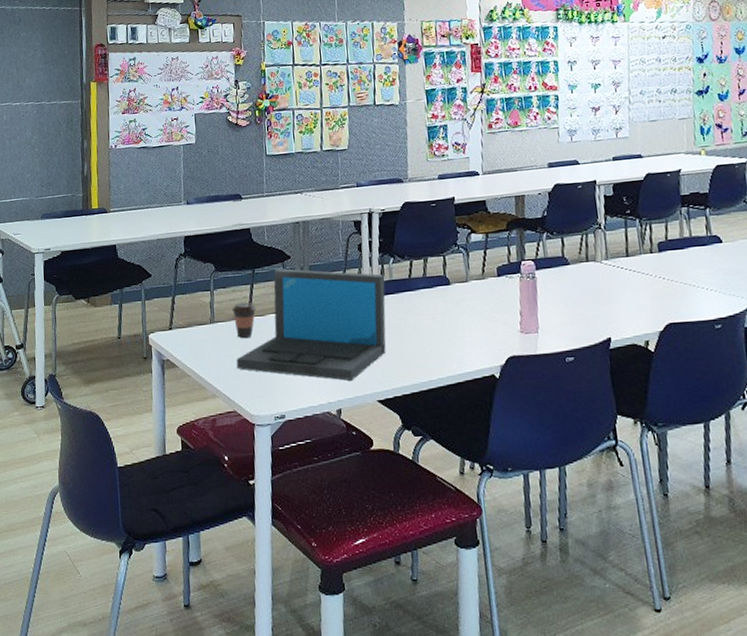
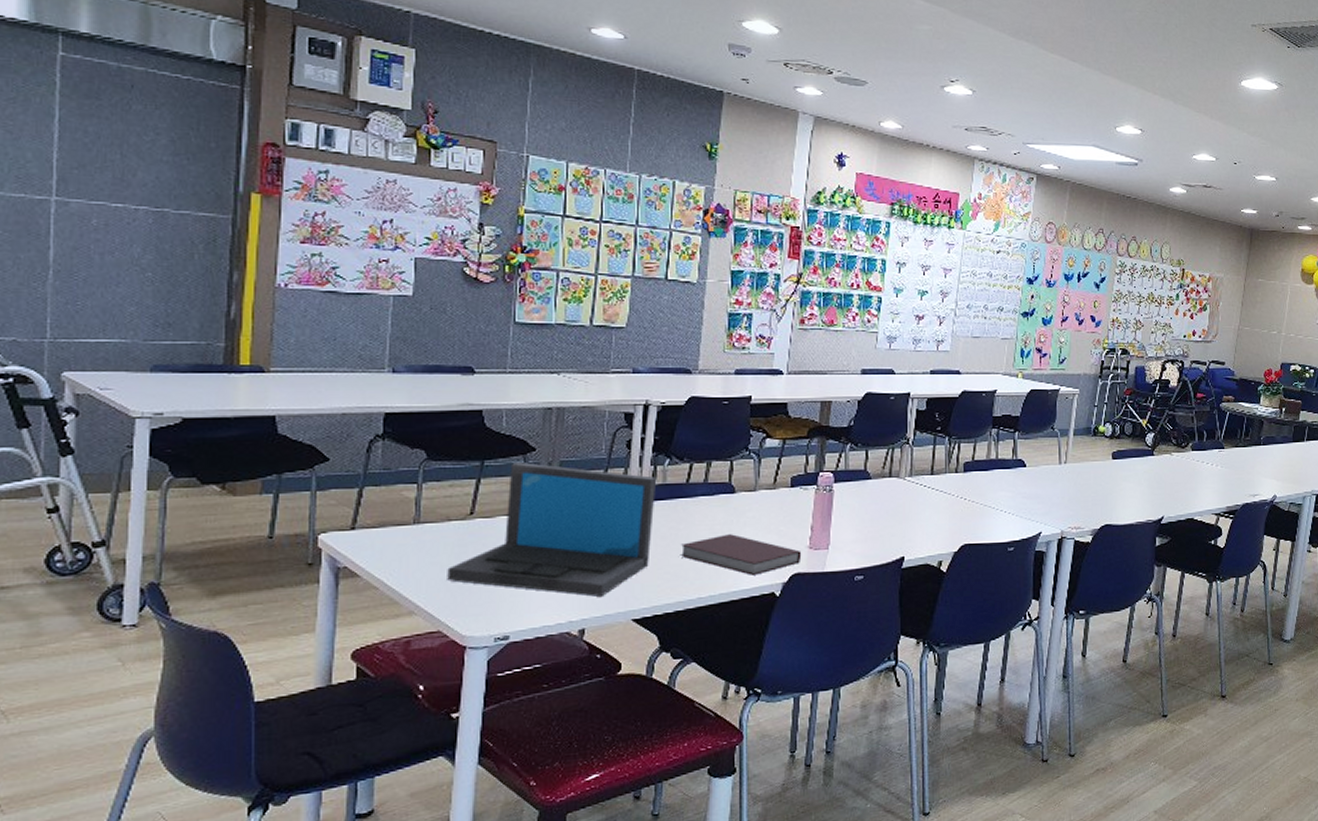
coffee cup: present [232,302,257,338] -> none [447,500,482,543]
notebook: none [410,322,515,359] -> present [680,534,802,575]

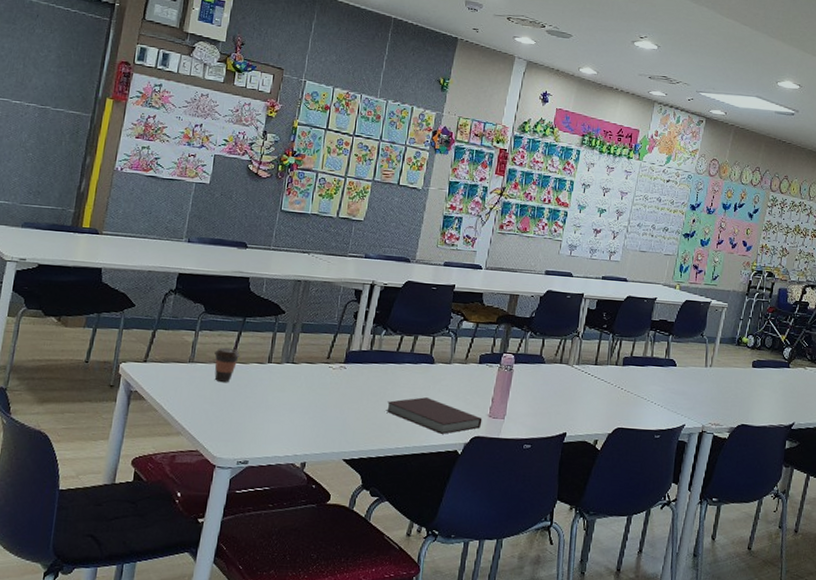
laptop: present [447,462,657,597] -> none [208,321,374,437]
coffee cup: none [447,500,482,543] -> present [214,347,241,382]

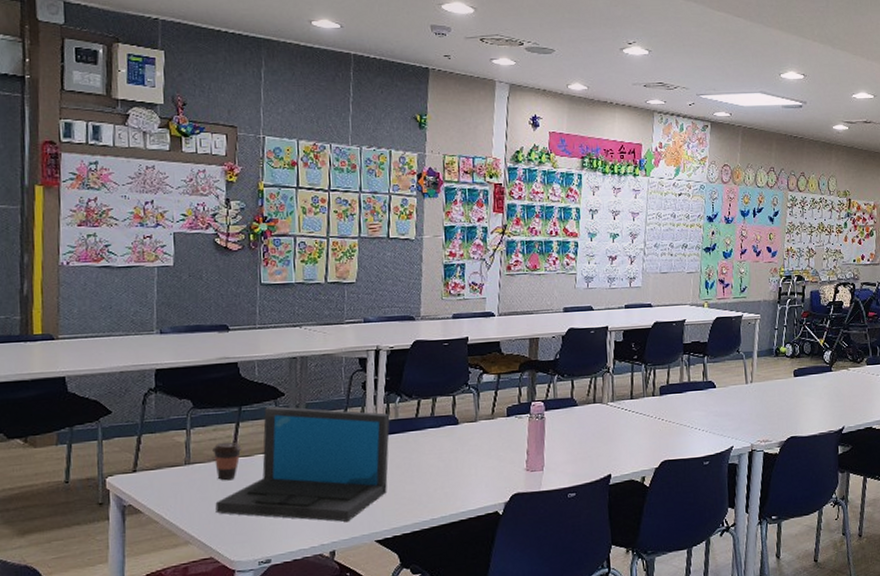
laptop: none [208,321,374,437] -> present [215,406,390,522]
notebook: present [385,397,483,434] -> none [413,461,520,497]

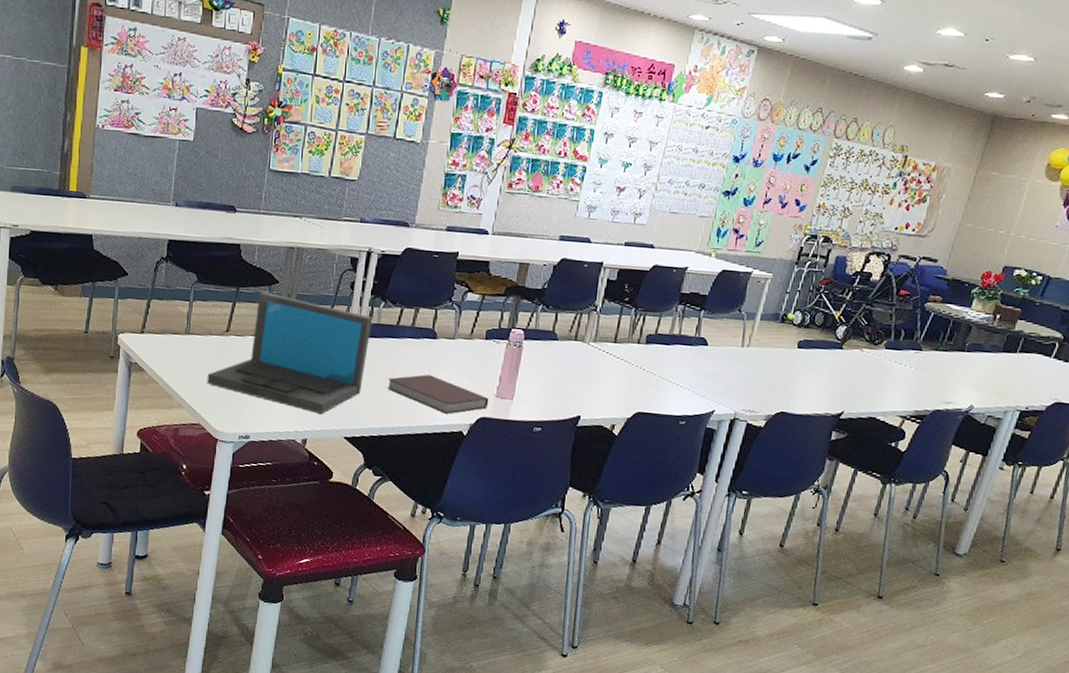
coffee cup: present [212,441,242,480] -> none [210,318,236,355]
notebook: none [413,461,520,497] -> present [386,374,489,414]

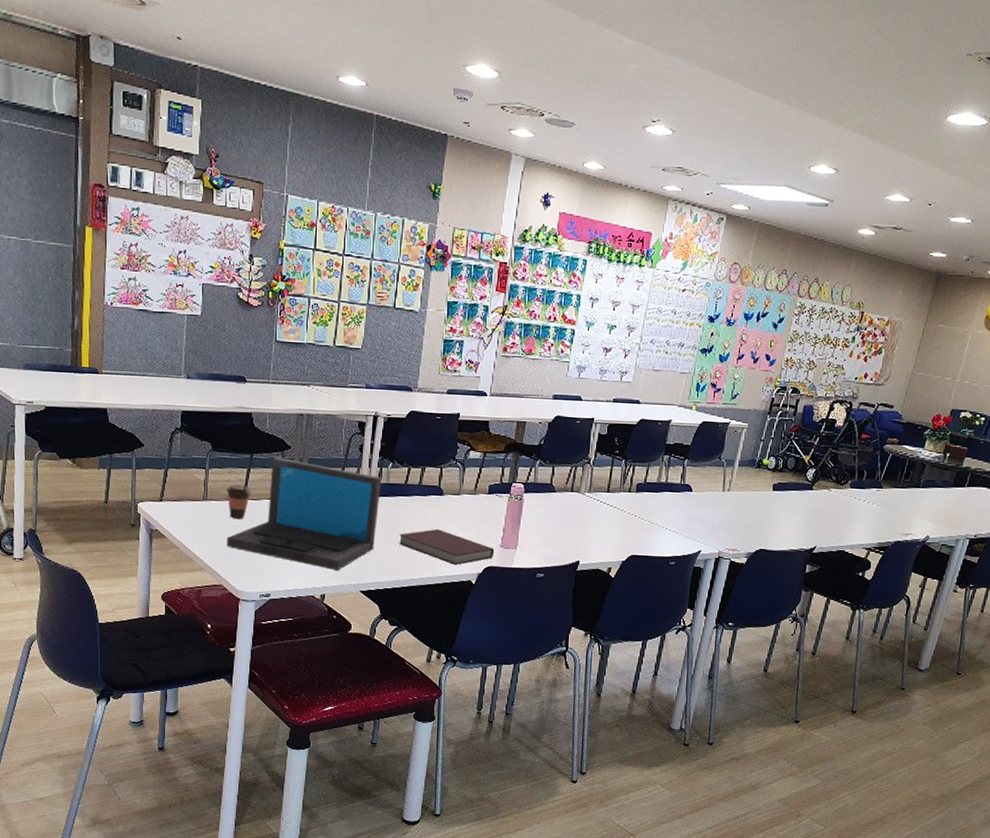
coffee cup: none [210,318,236,355] -> present [226,484,252,519]

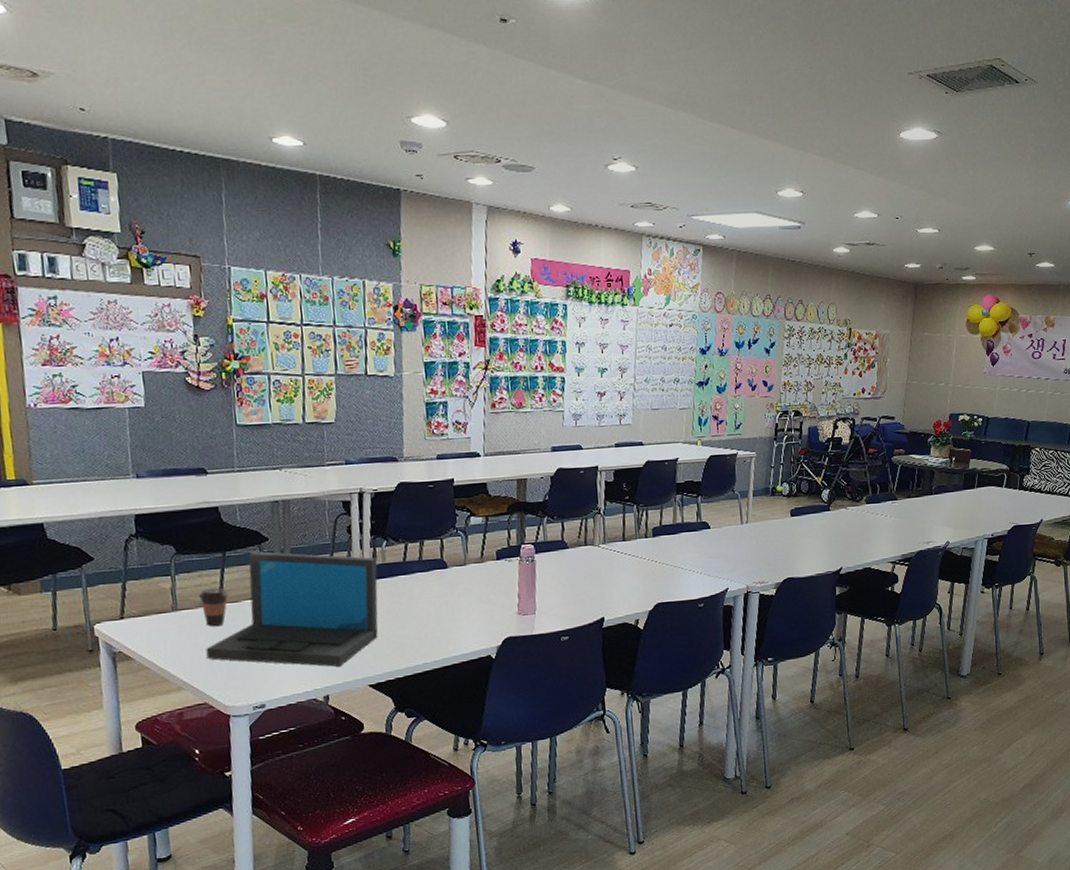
notebook: present [398,529,495,565] -> none [404,605,512,641]

